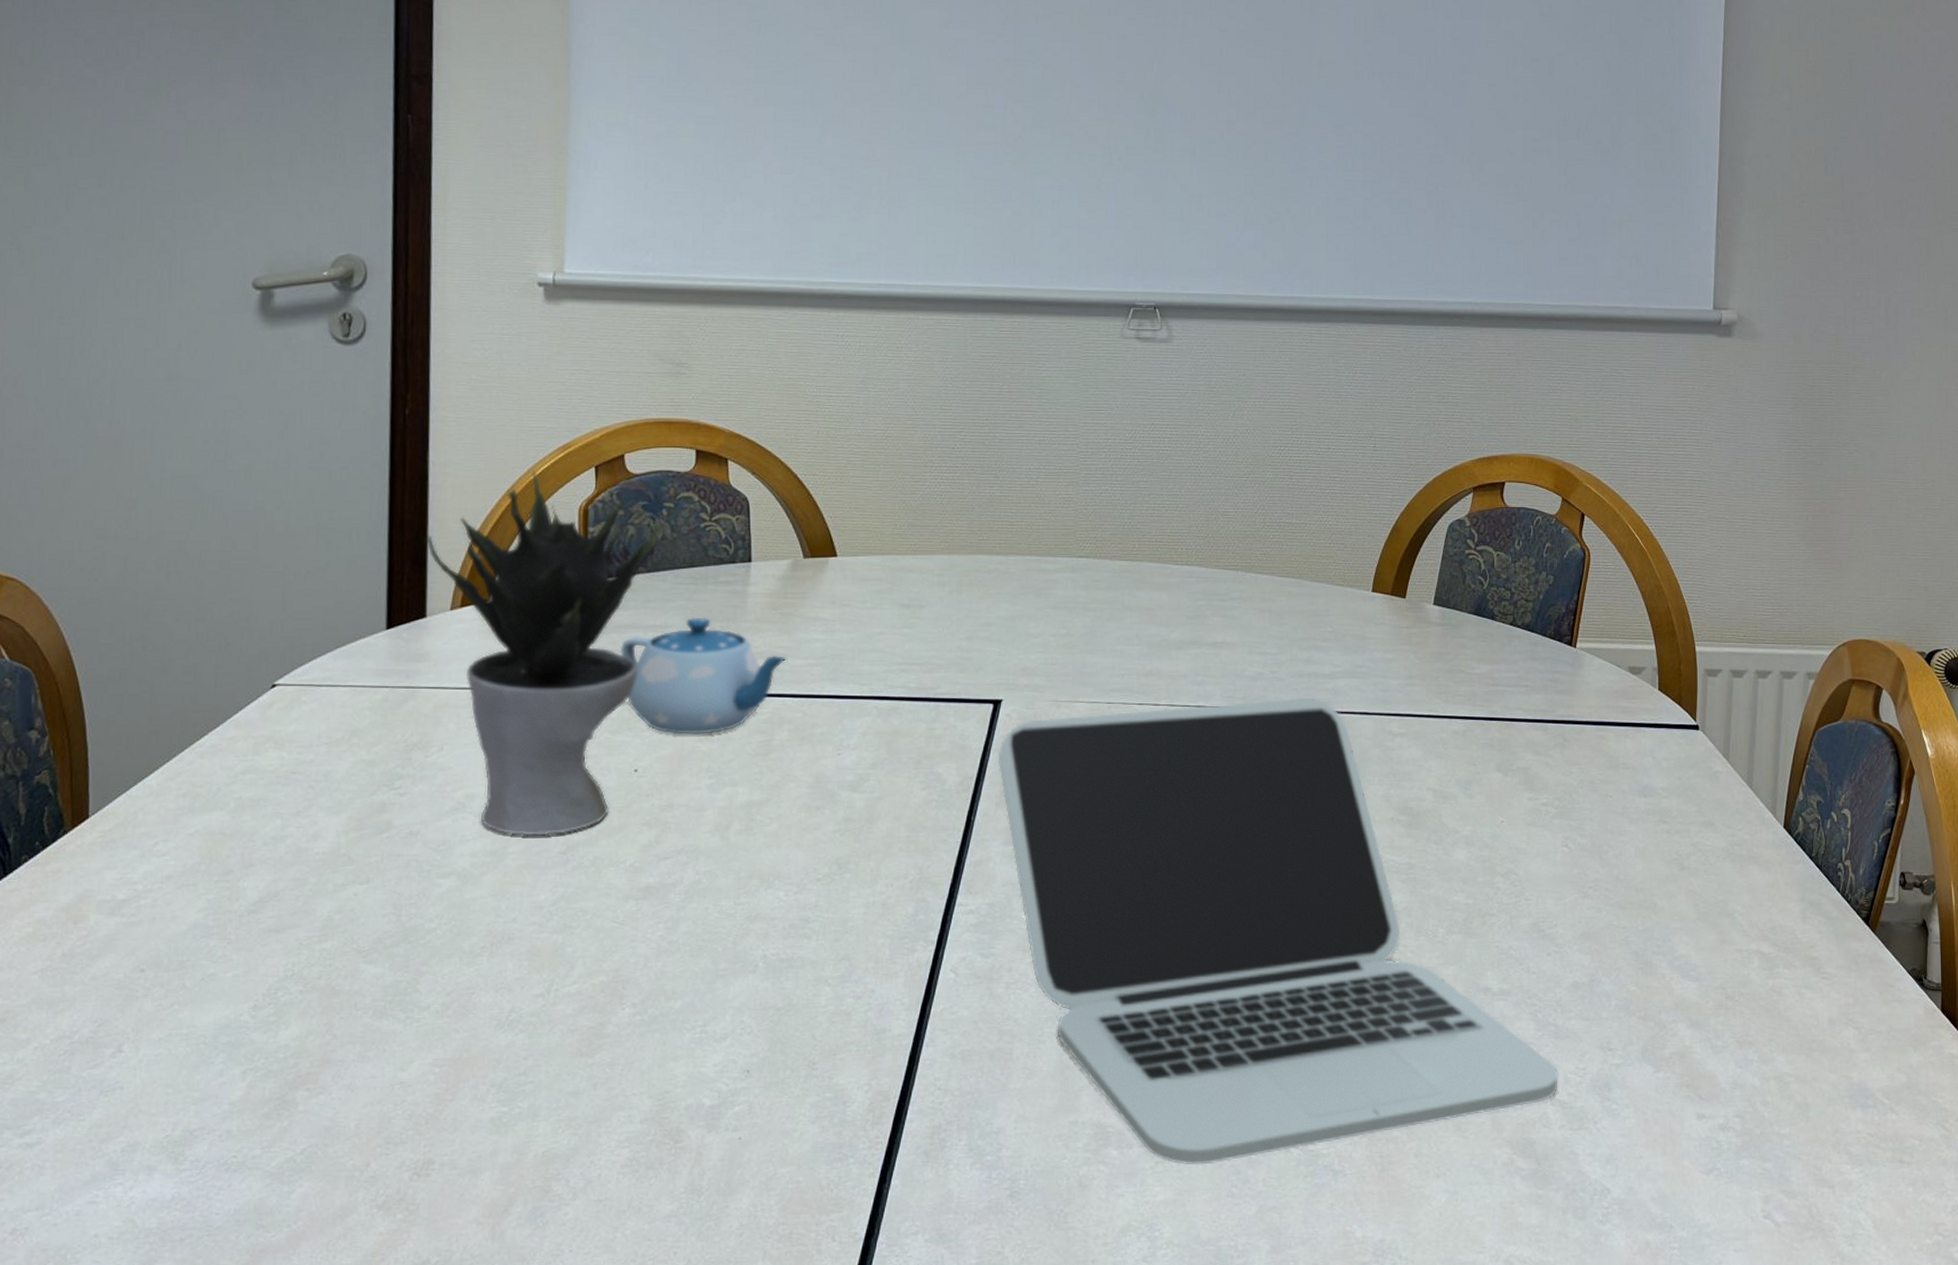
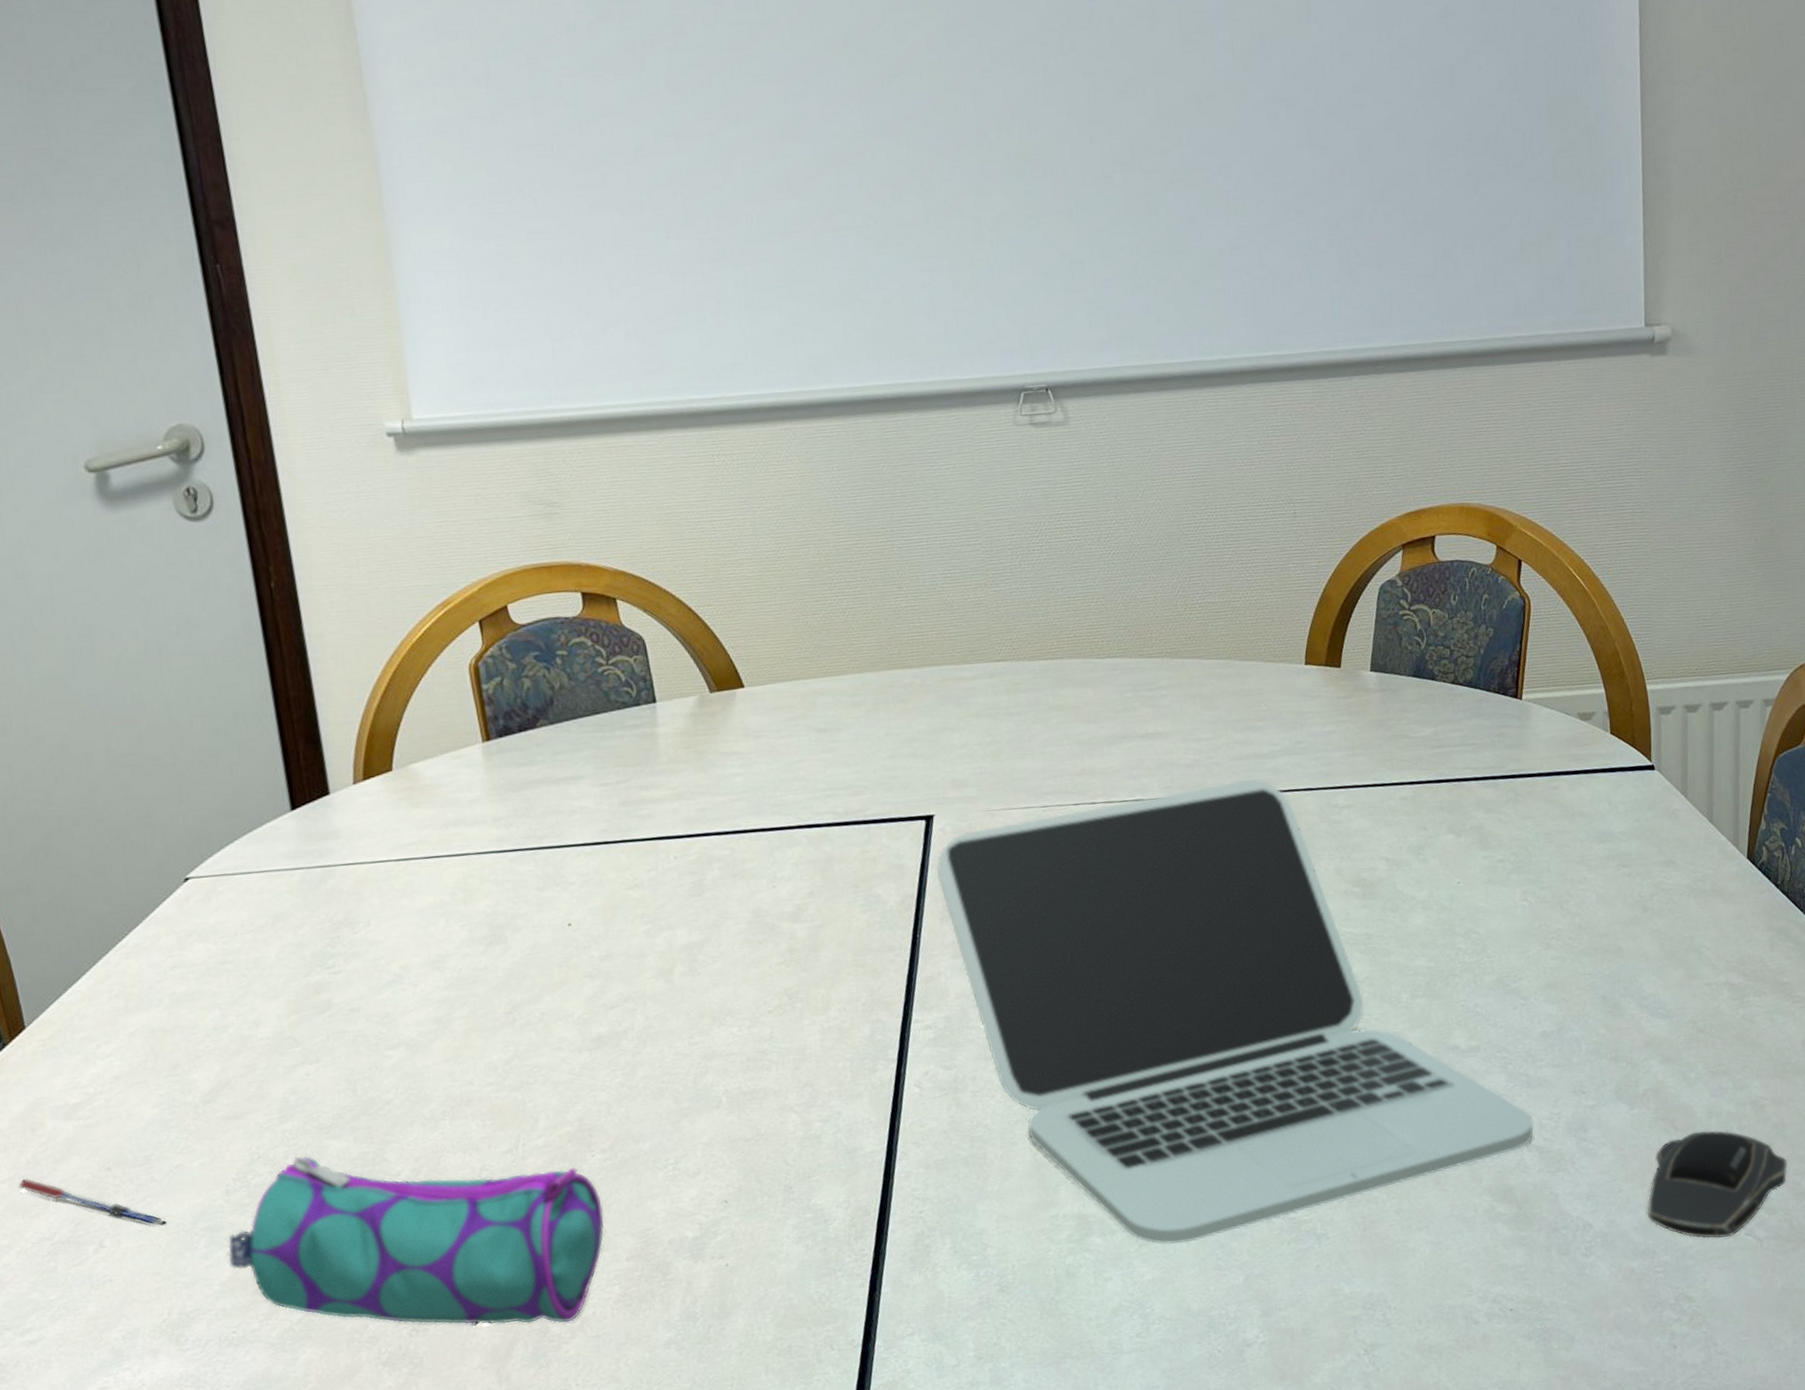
pen: none [49,971,189,1037] -> present [18,1177,167,1227]
pencil case: none [243,977,625,1183] -> present [228,1155,605,1325]
potted plant: present [426,470,660,836] -> none [316,631,556,1001]
teapot: present [619,617,787,735] -> none [534,763,707,885]
computer mouse: none [1666,1102,1810,1218] -> present [1647,1130,1788,1239]

